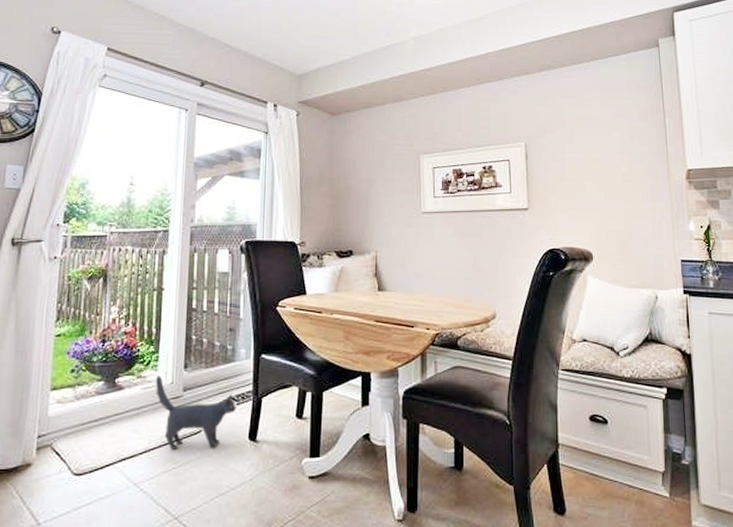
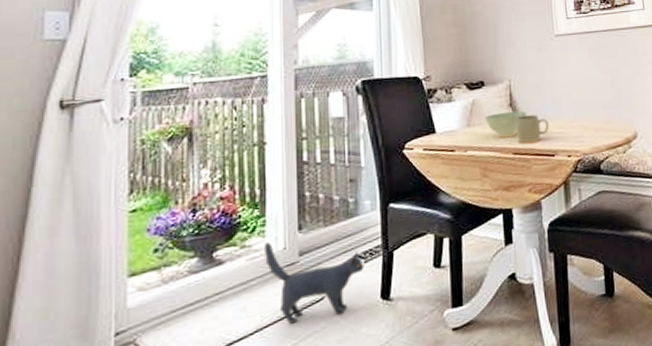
bowl: none [351,281,390,305] -> present [485,111,527,138]
mug: none [379,286,410,313] -> present [515,115,549,145]

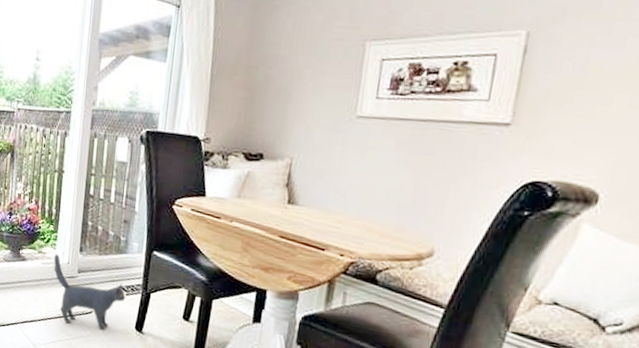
bowl: present [485,111,527,138] -> none [256,190,304,220]
mug: present [515,115,549,145] -> none [287,199,326,232]

